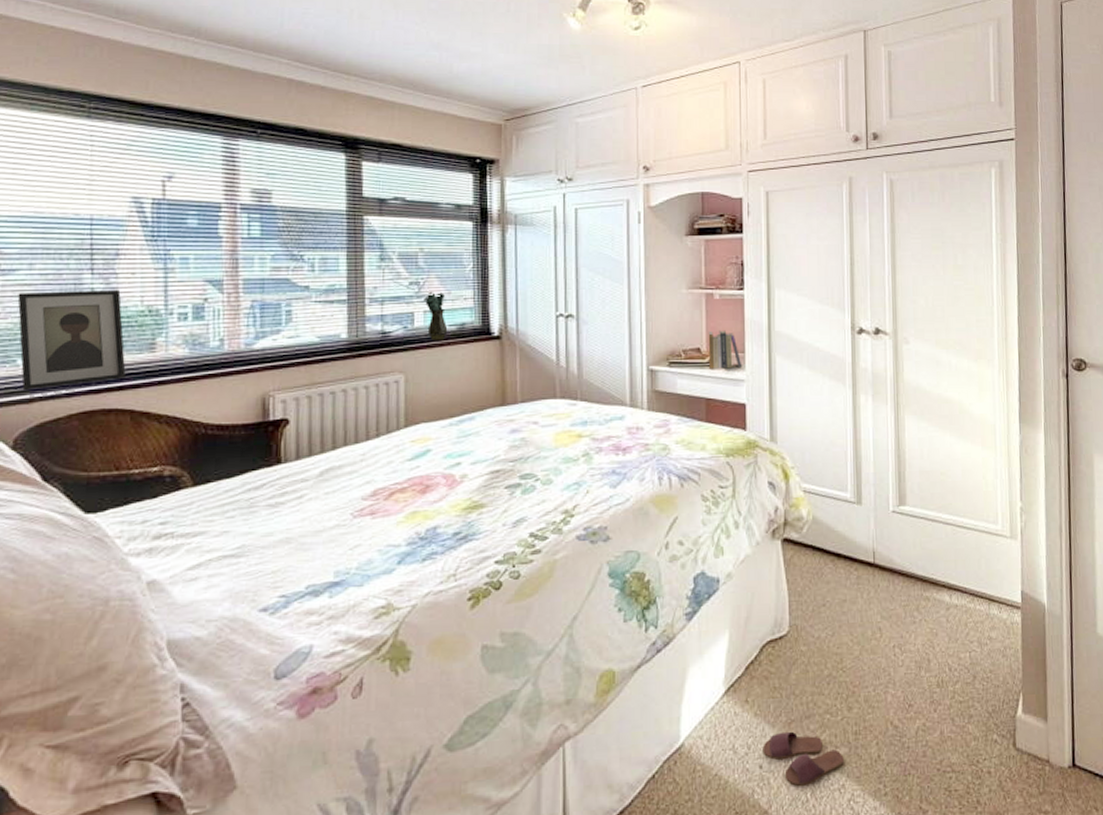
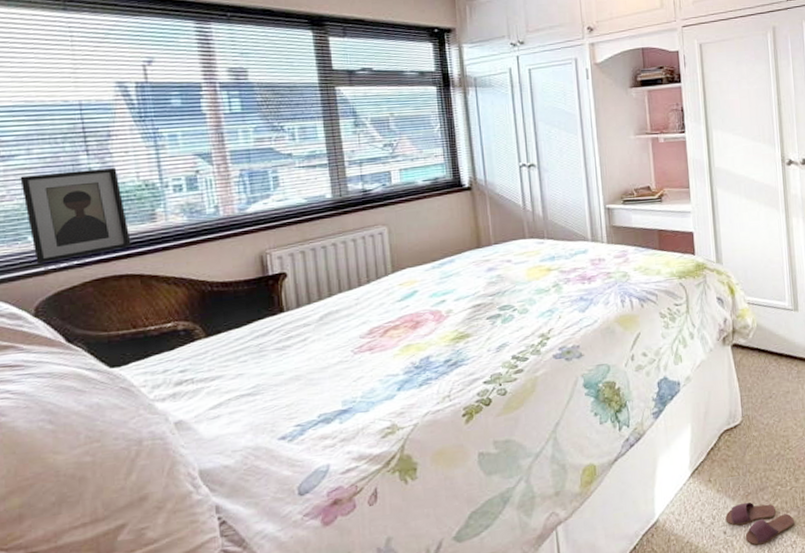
vase: present [423,291,448,341] -> none [397,151,423,195]
books: present [708,330,742,369] -> none [656,169,688,204]

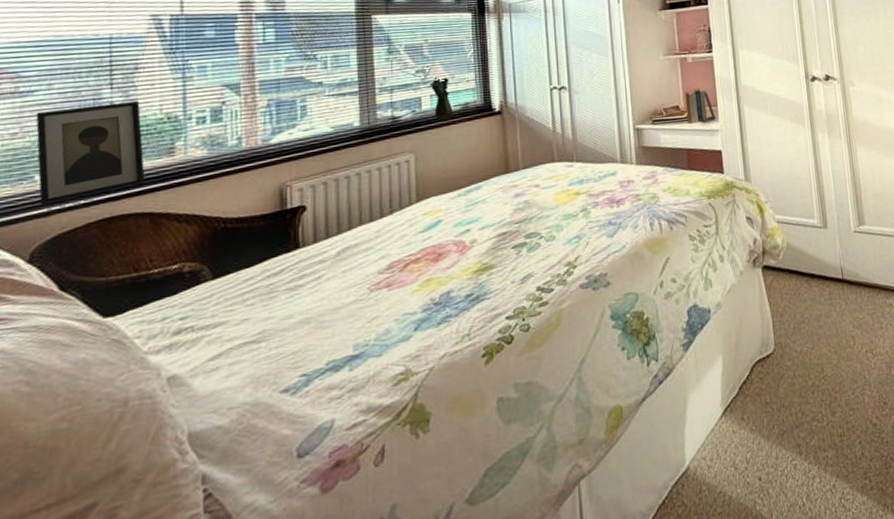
vase: none [397,151,423,195] -> present [429,77,453,121]
books: none [656,169,688,204] -> present [684,88,716,123]
slippers: present [725,502,794,545] -> none [760,441,833,492]

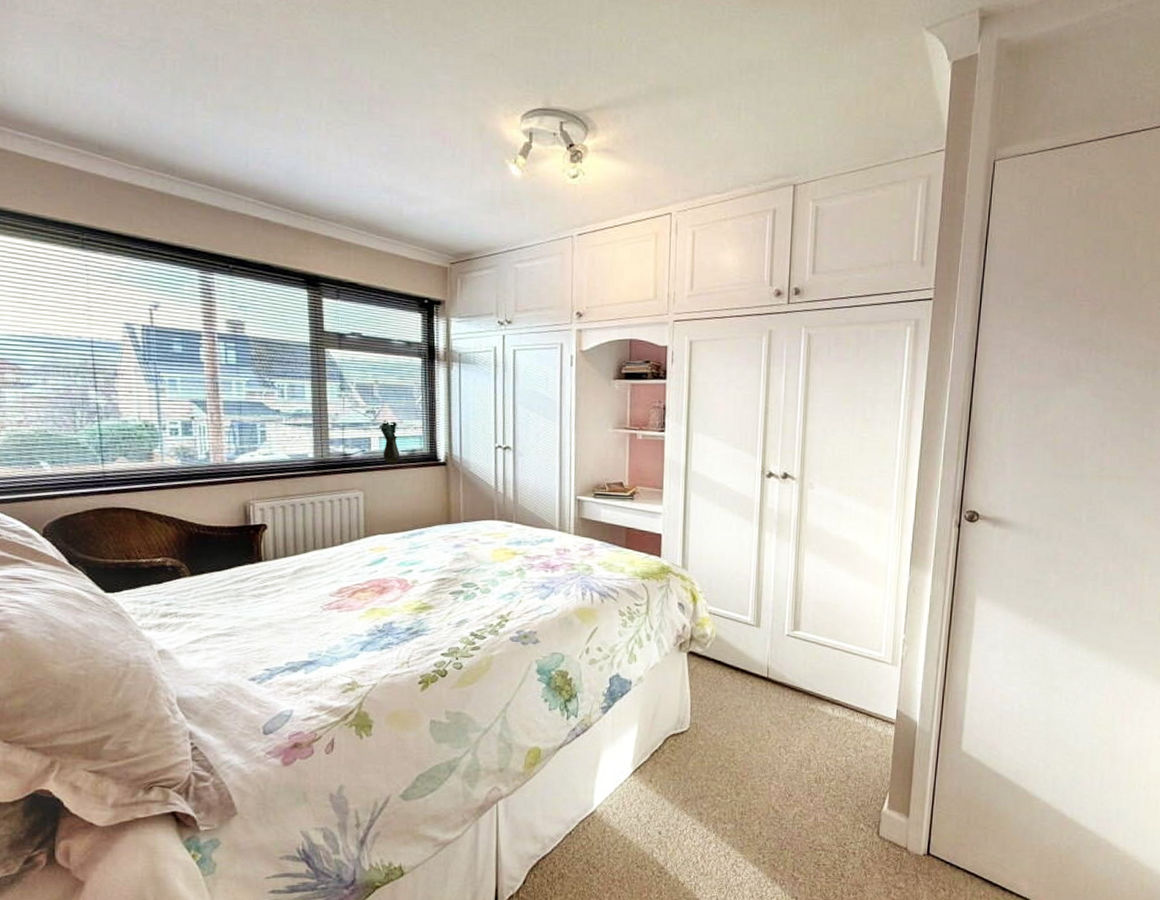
picture frame: present [36,101,145,205] -> none [36,404,130,489]
books: present [684,88,716,123] -> none [630,467,660,503]

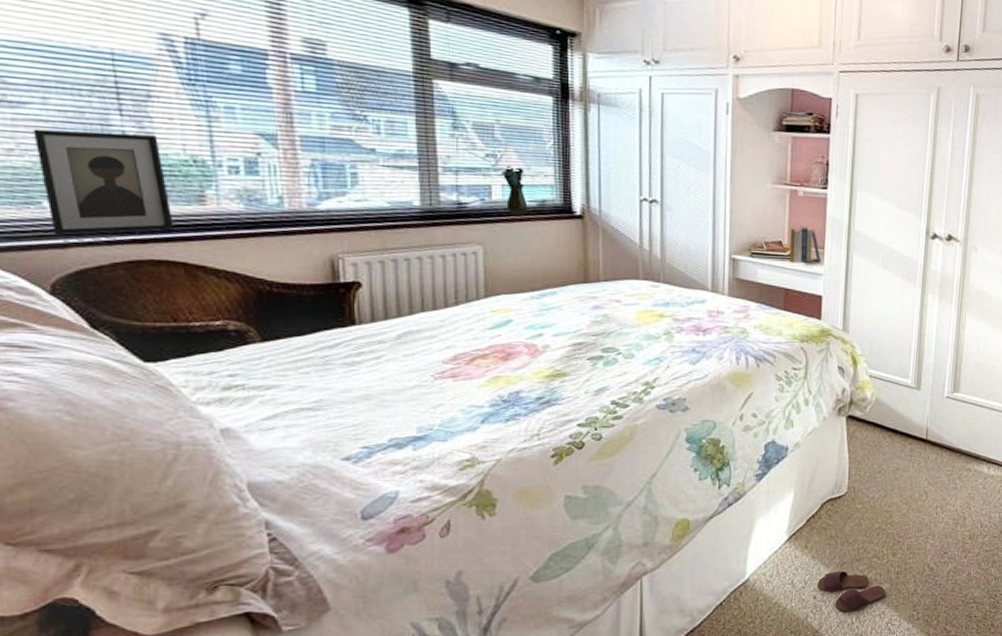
picture frame: none [36,404,130,489] -> present [33,129,174,235]
books: none [630,467,660,503] -> present [789,225,821,263]
slippers: none [662,807,730,850] -> present [817,570,886,612]

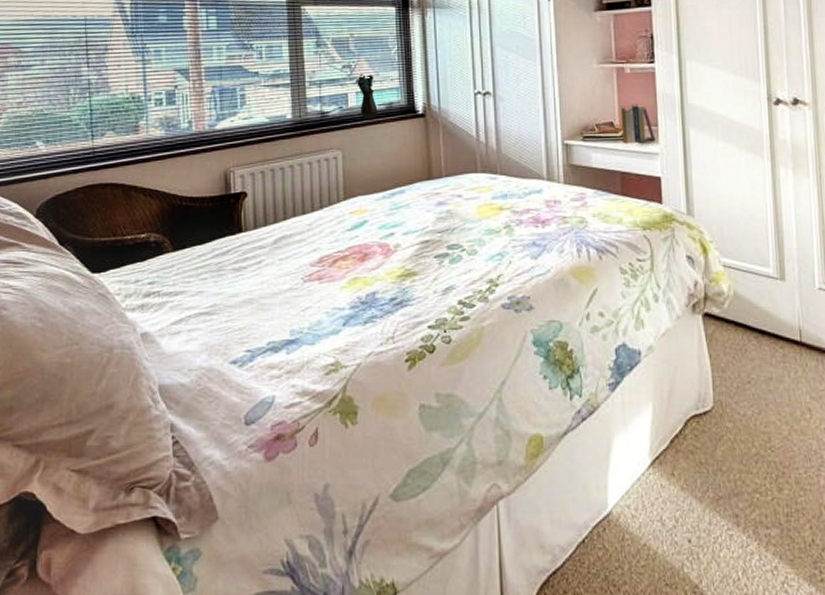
picture frame: present [33,129,174,235] -> none [34,80,117,168]
slippers: present [817,570,886,612] -> none [690,507,776,563]

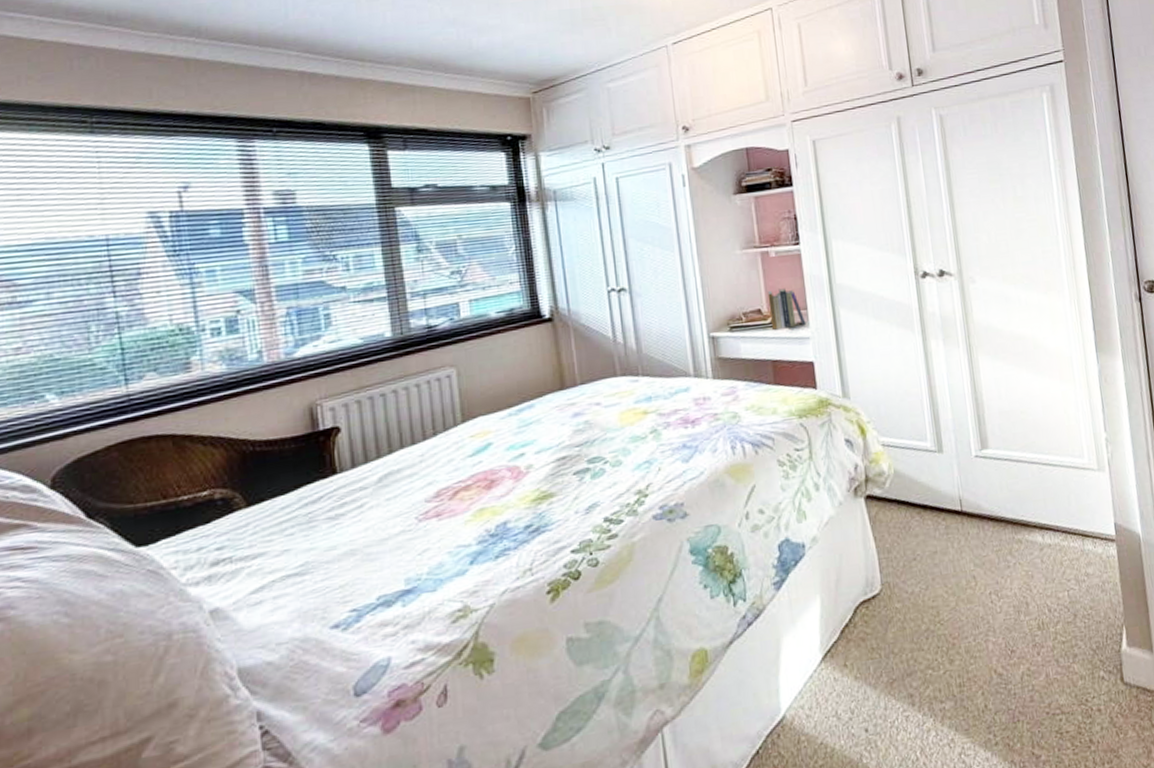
vase: present [355,73,378,119] -> none [466,279,497,330]

